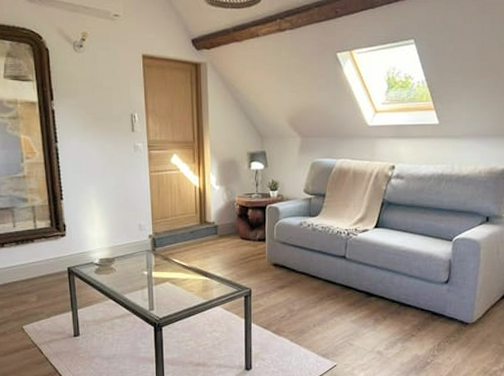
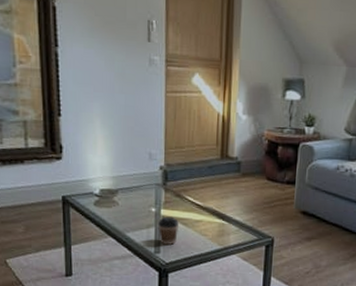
coffee cup: none [150,277,169,302] -> present [157,216,180,245]

